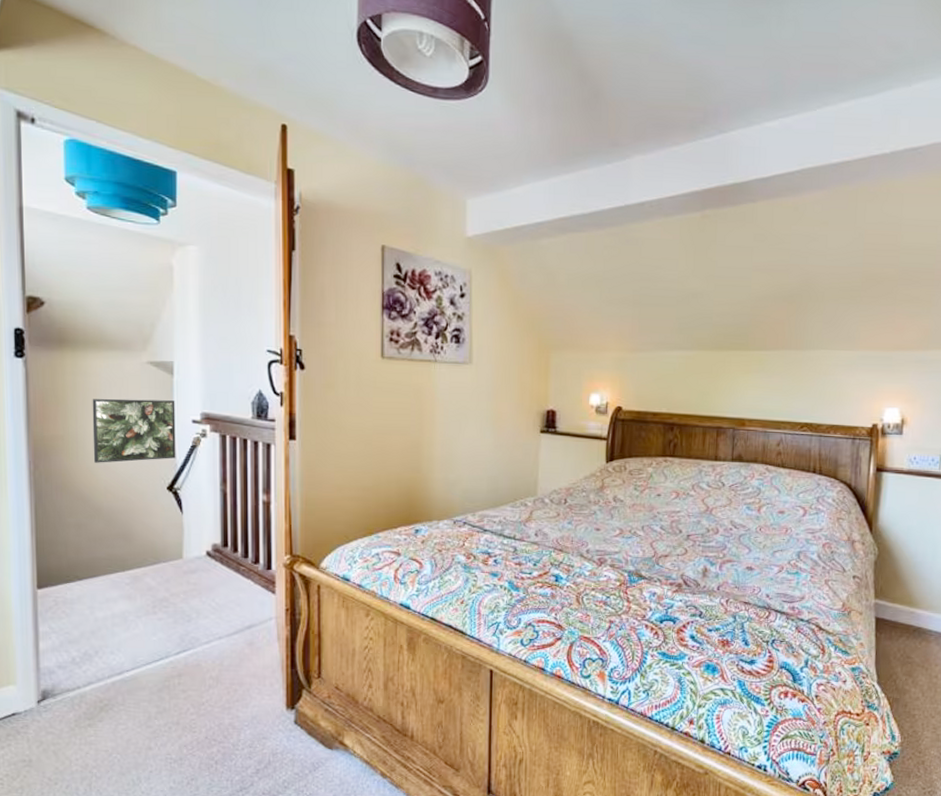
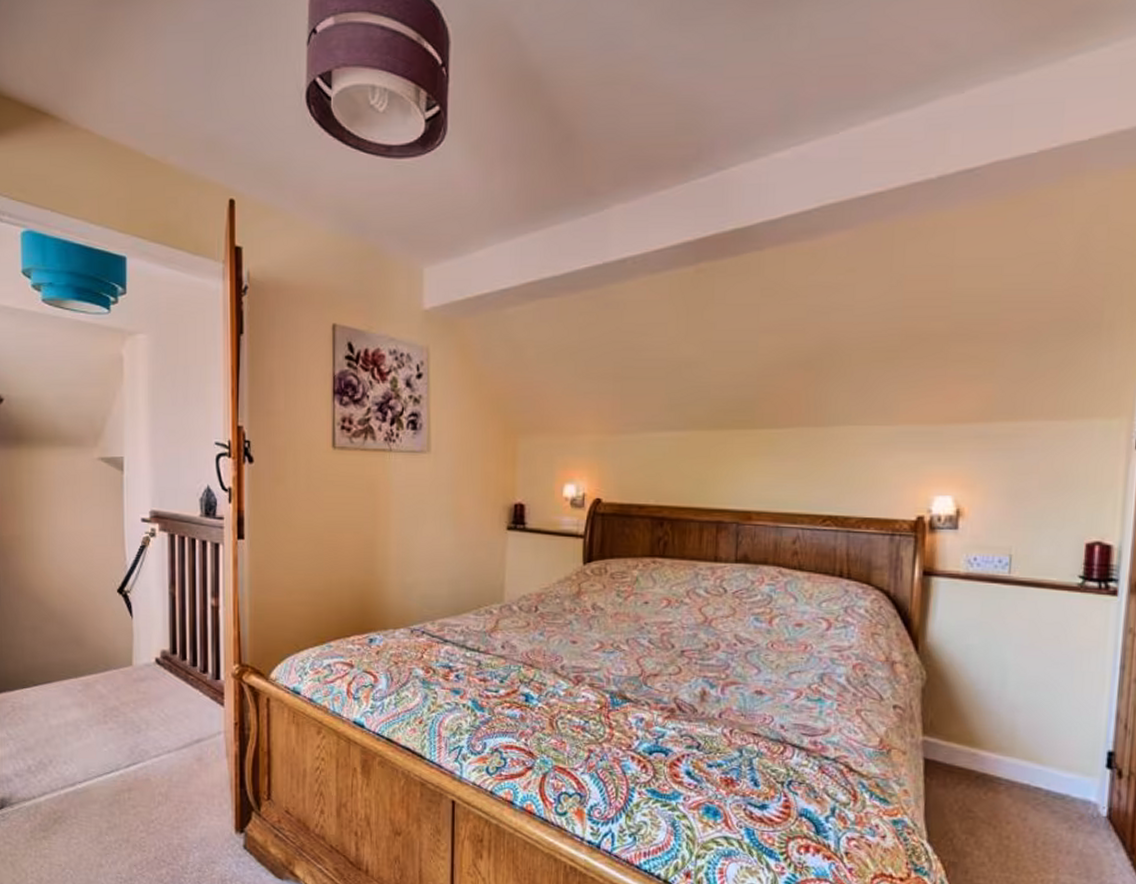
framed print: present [92,398,176,463] -> none [46,497,126,564]

